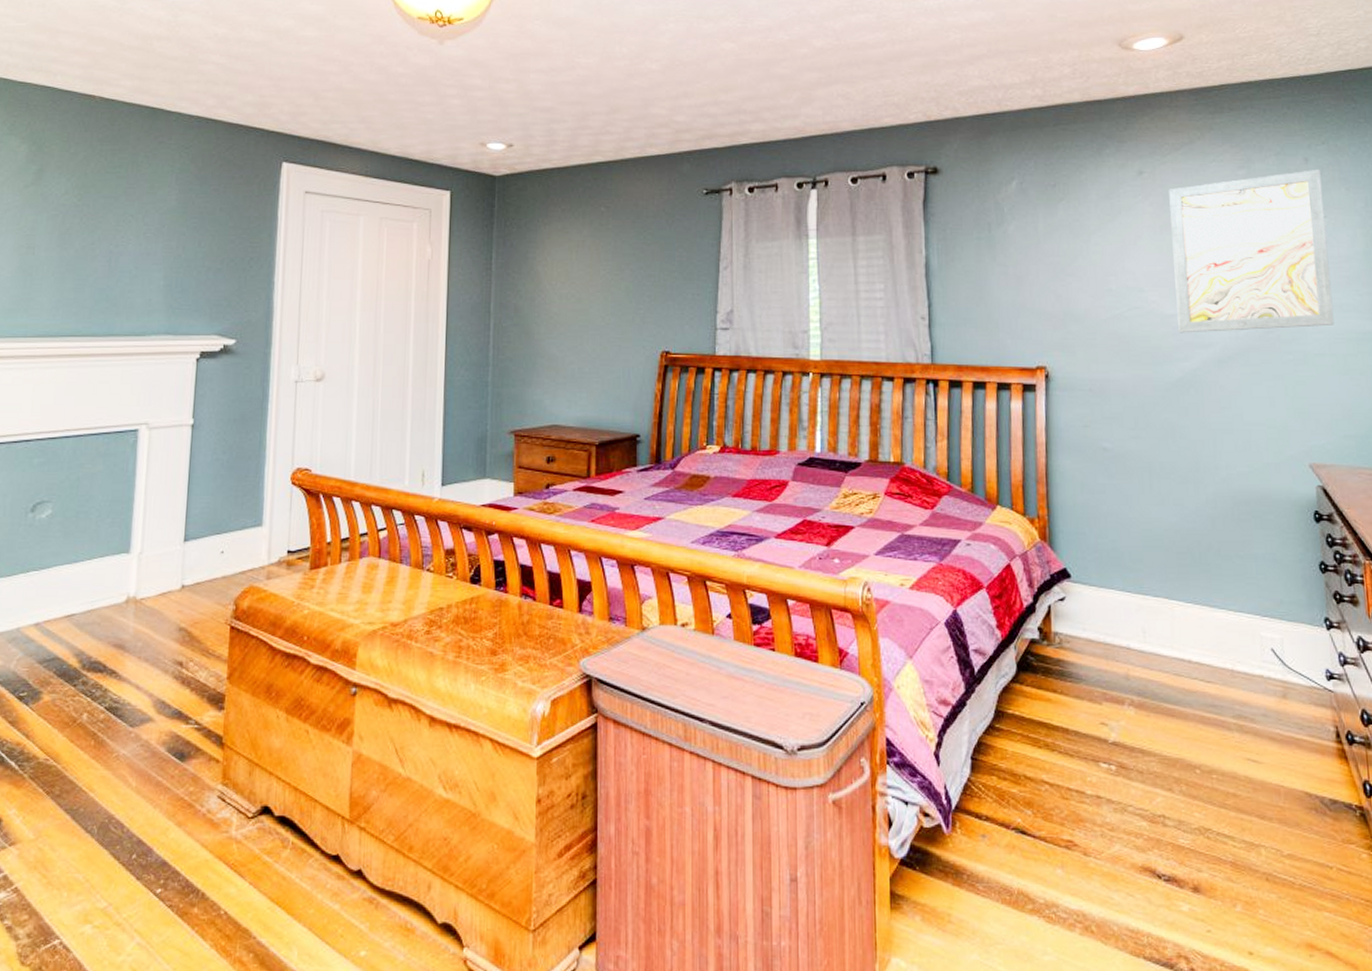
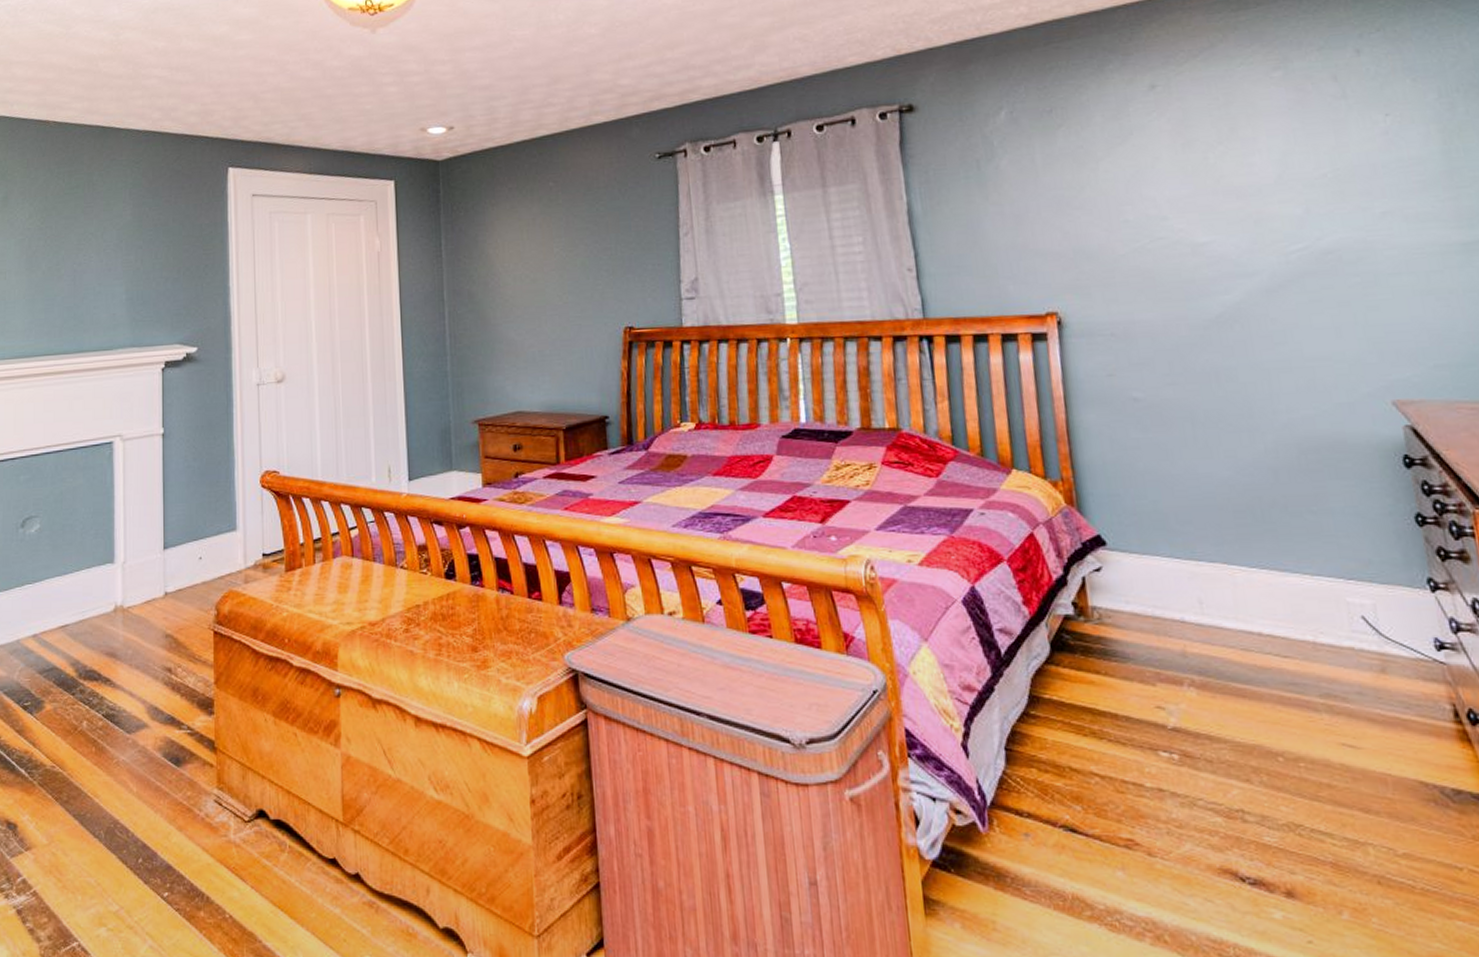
wall art: present [1169,170,1334,333] -> none [1189,61,1411,263]

